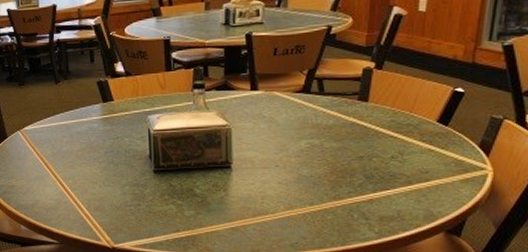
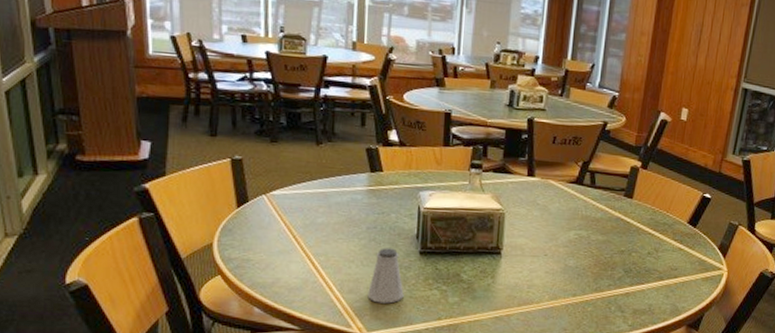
saltshaker: none [111,169,144,219] -> present [367,248,404,304]

